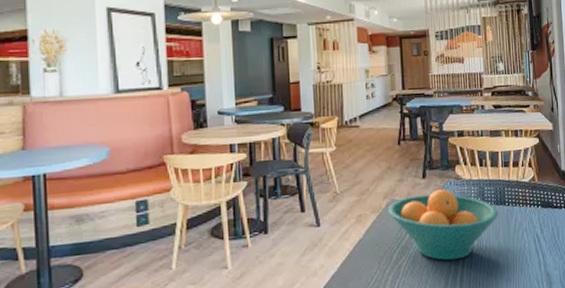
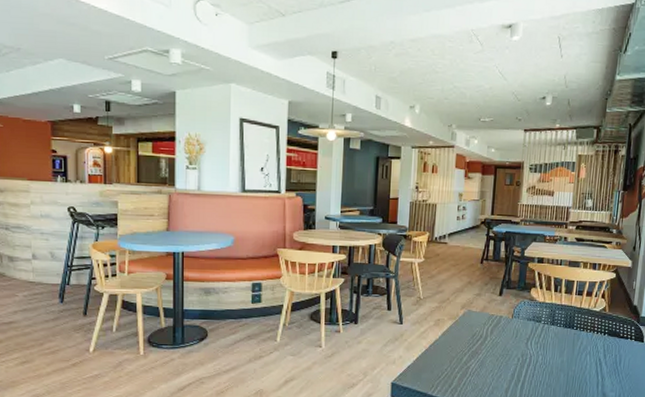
fruit bowl: present [388,188,498,261] -> none [464,306,566,370]

